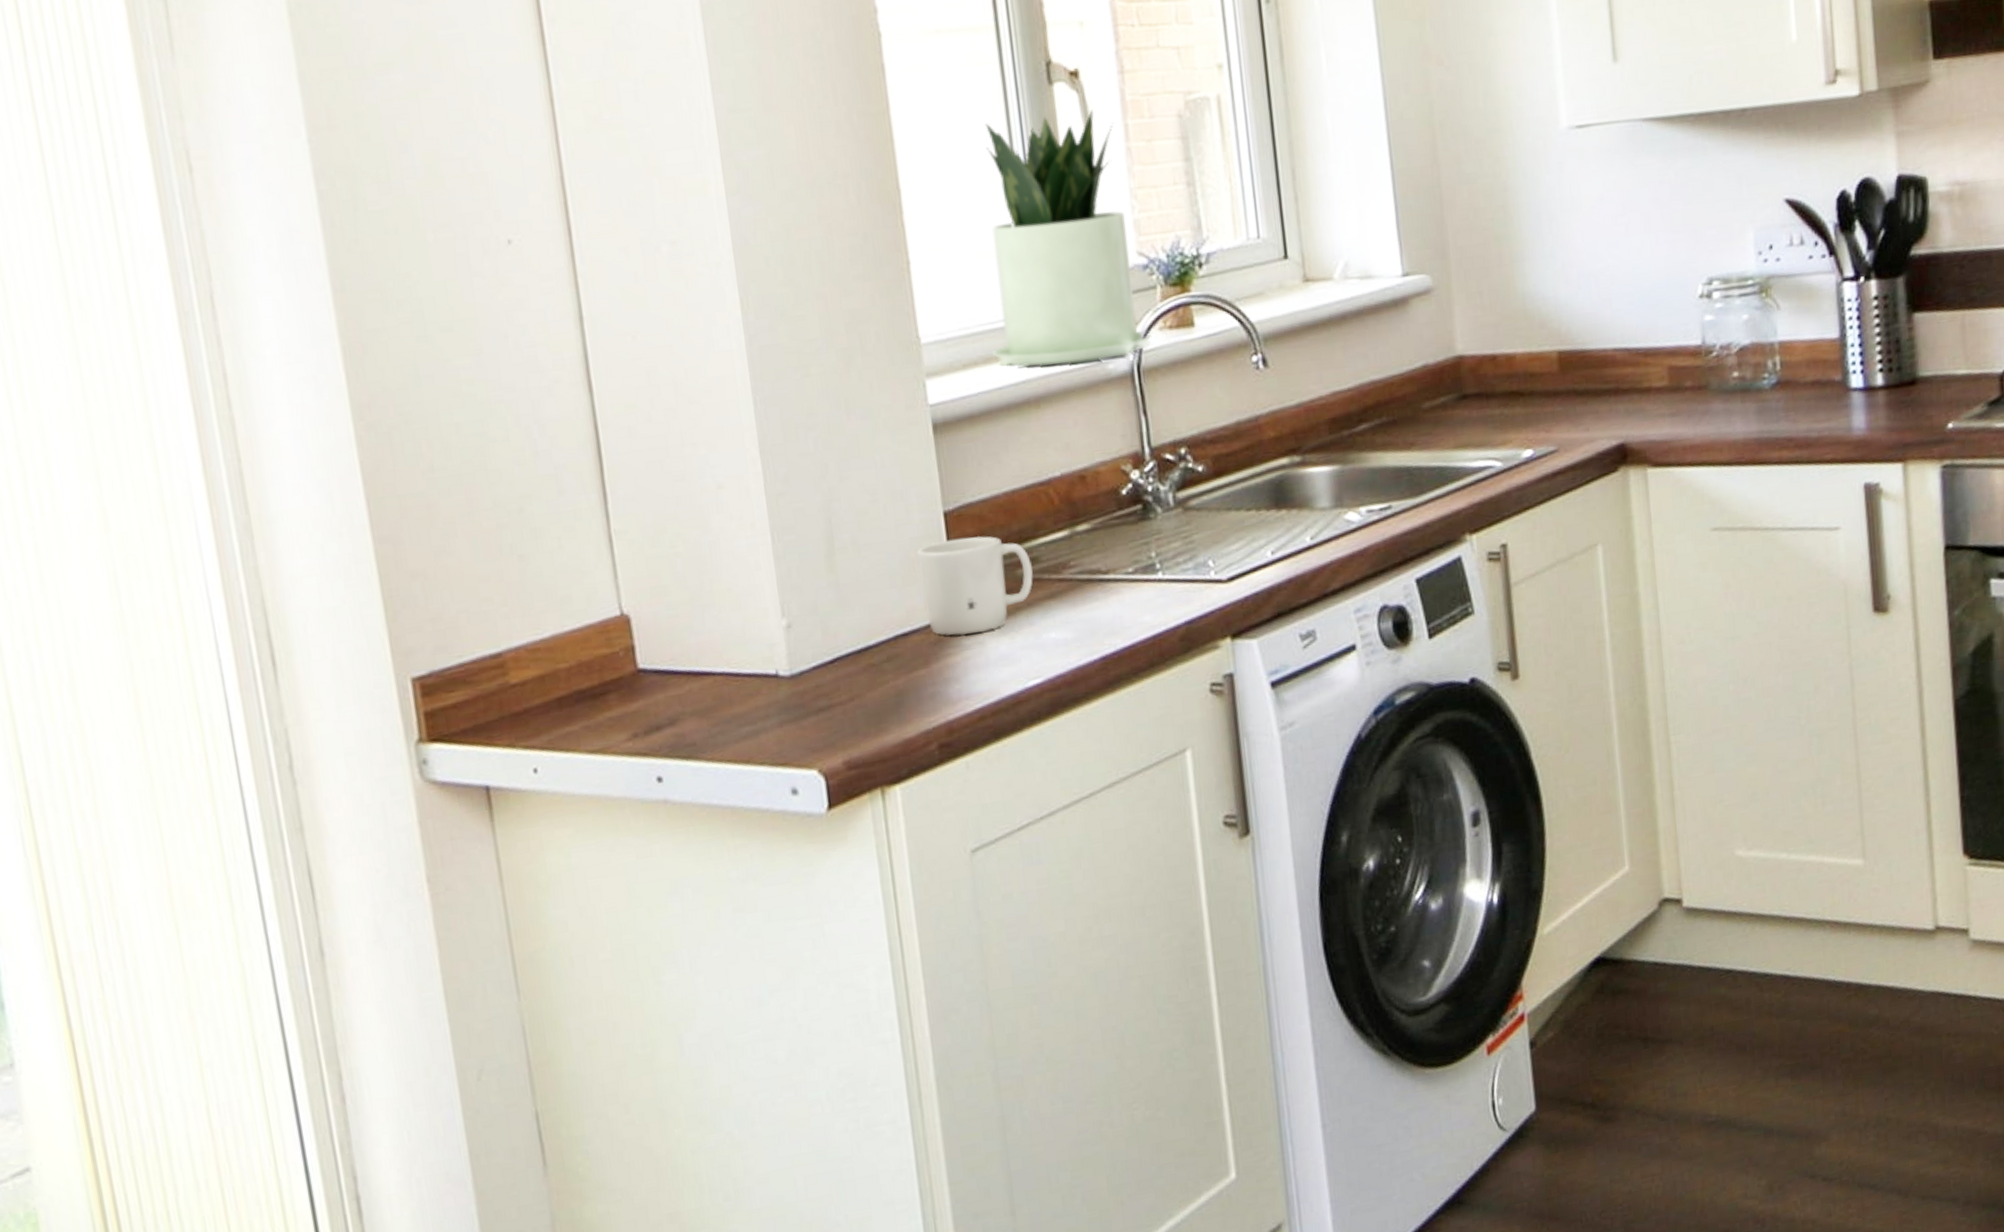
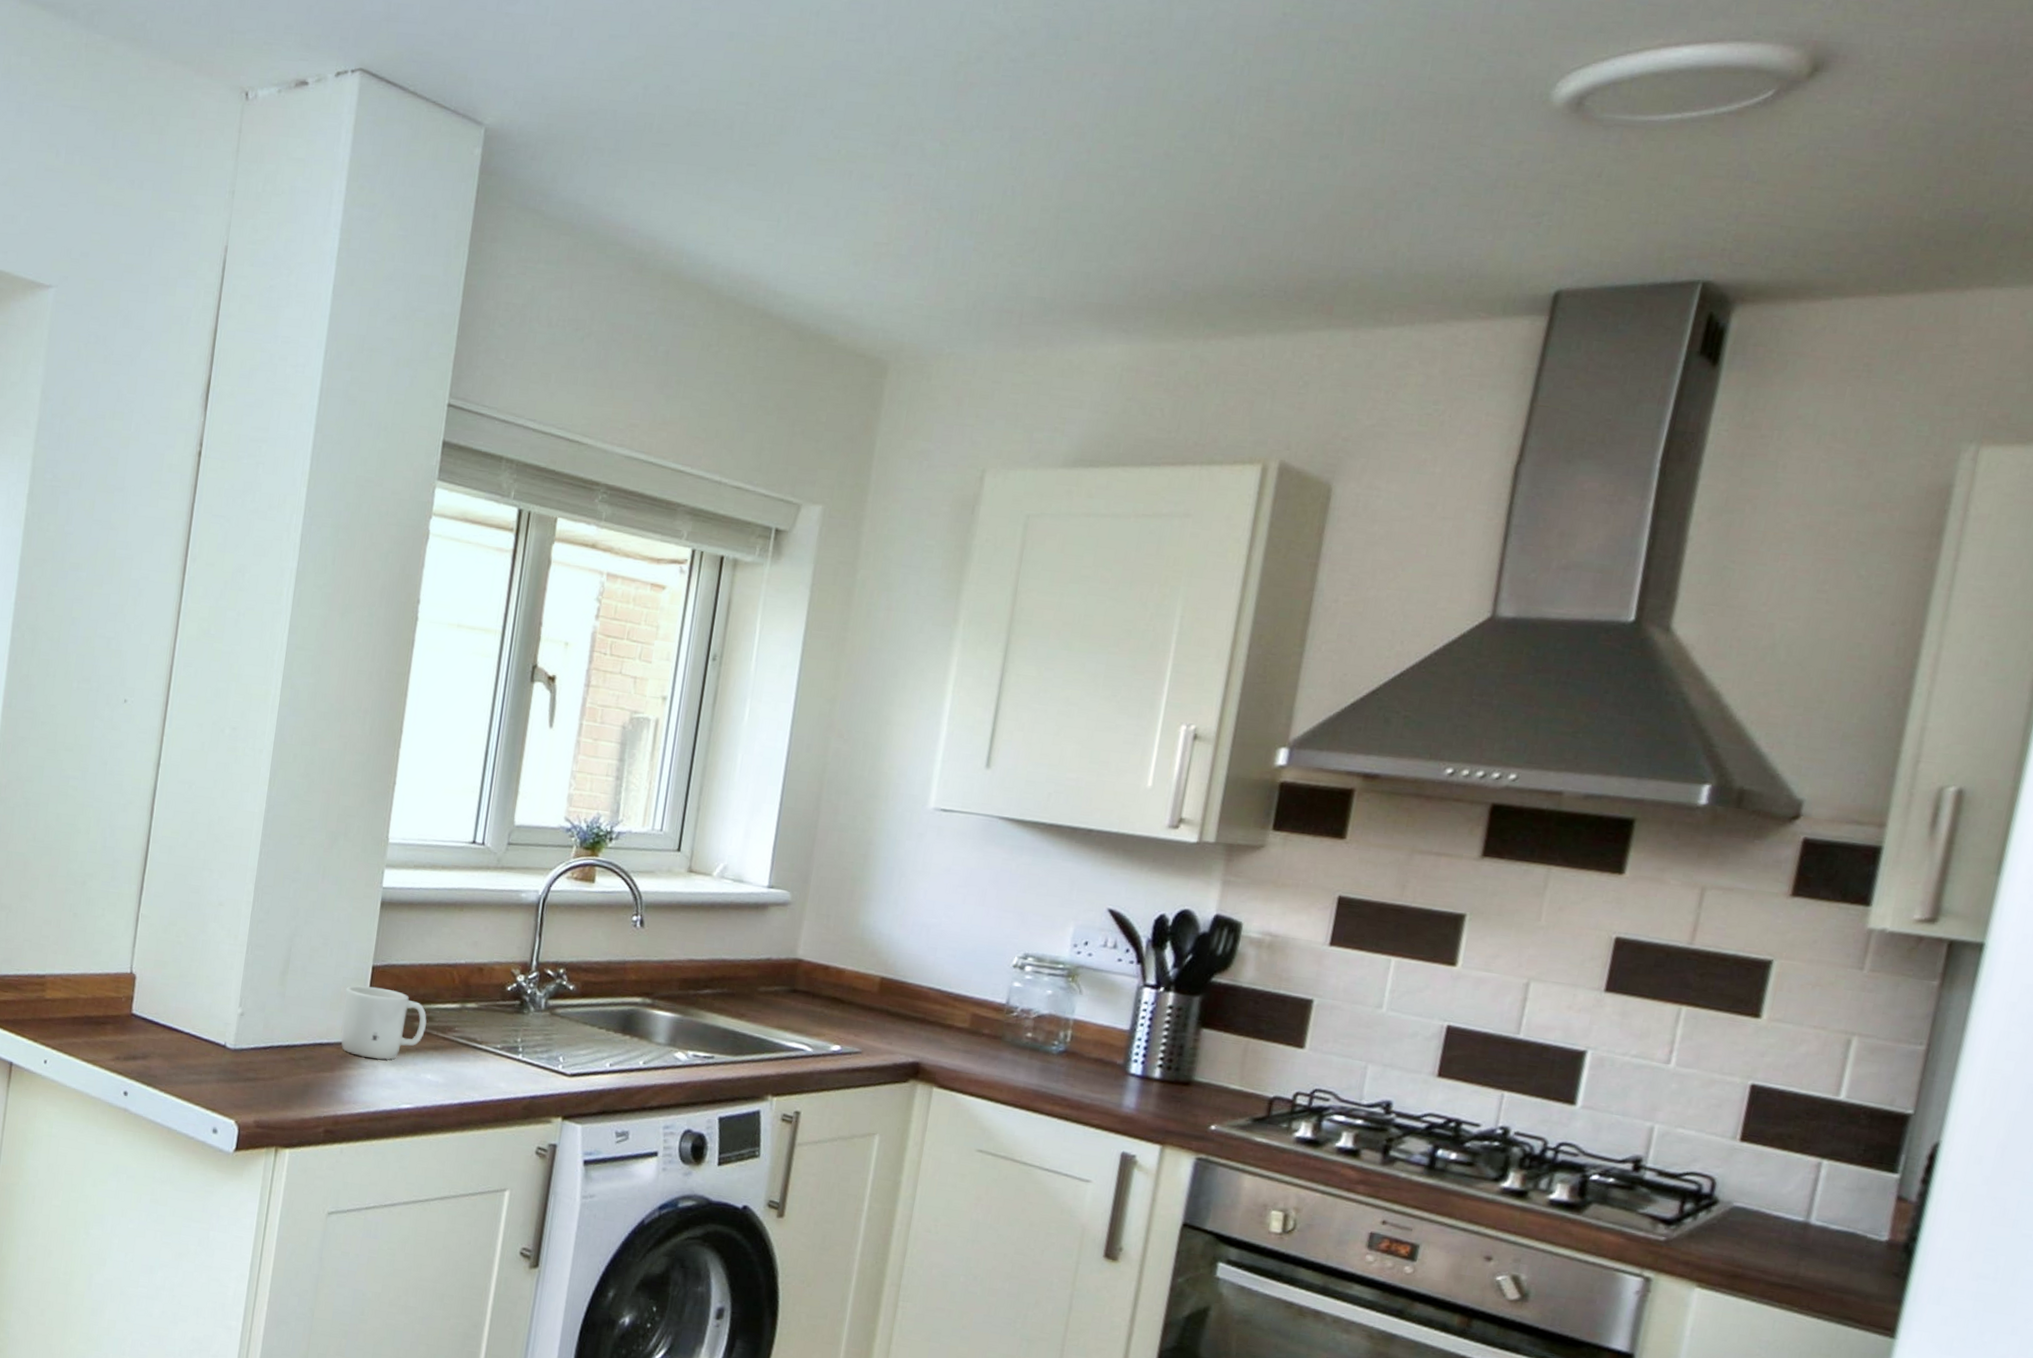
planter: present [985,109,1154,368] -> none [437,698,572,890]

